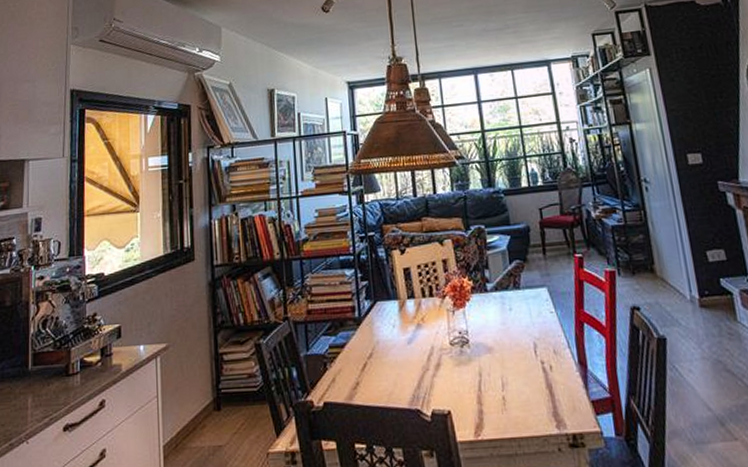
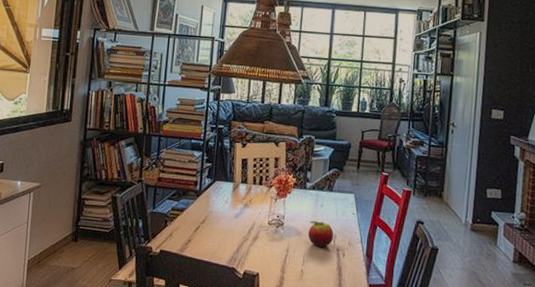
fruit: none [500,329,534,363] -> present [308,221,334,248]

